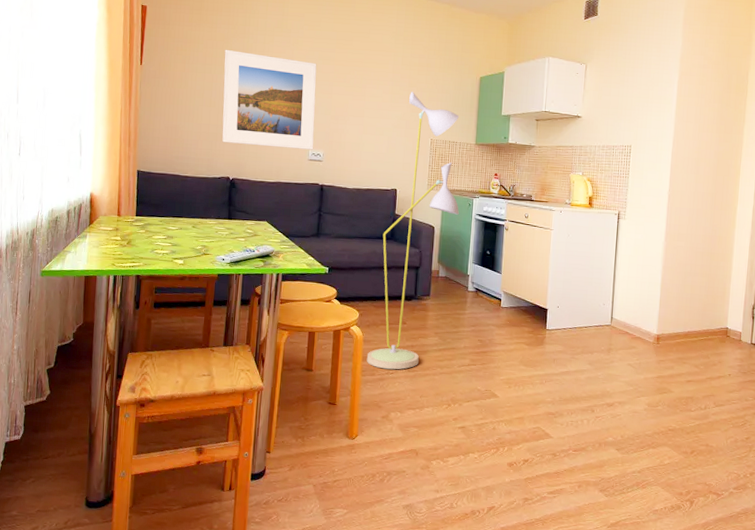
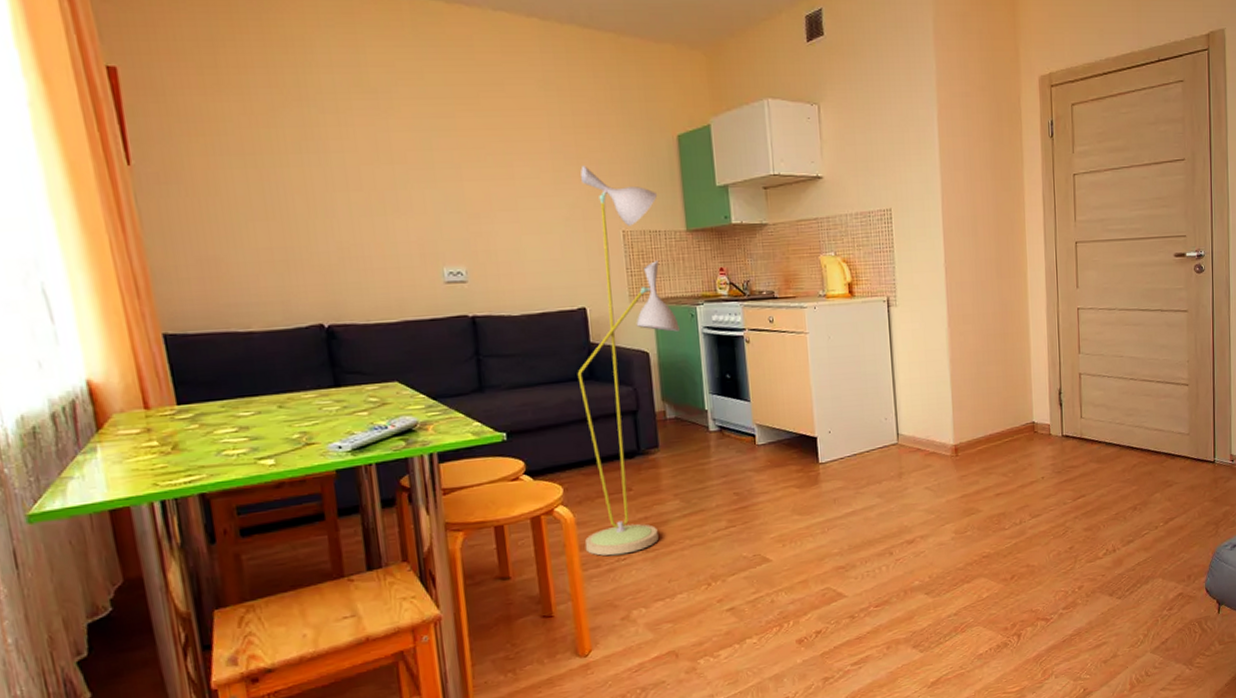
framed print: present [222,49,317,150] -> none [272,127,450,273]

